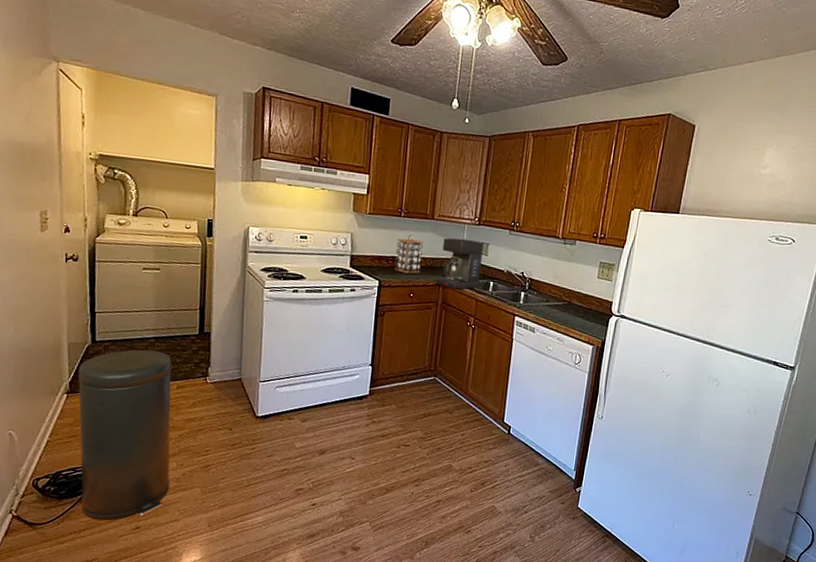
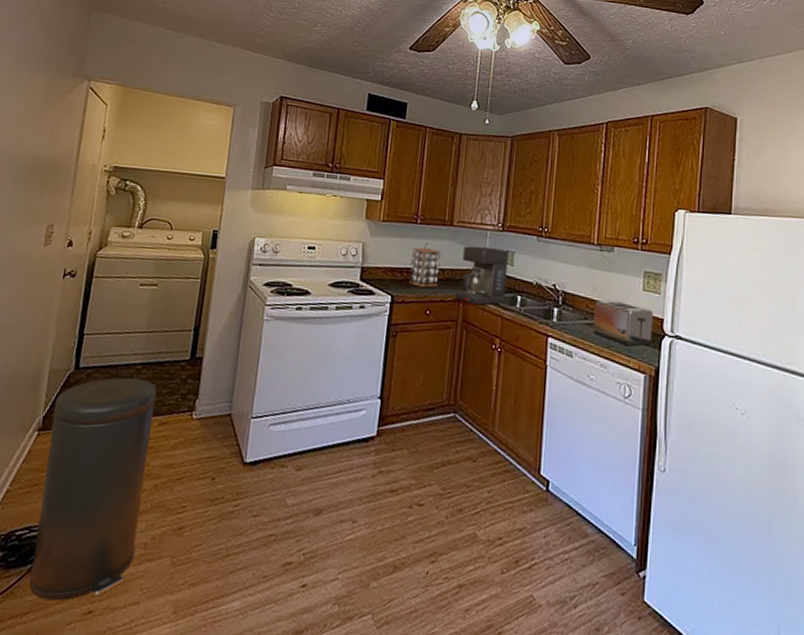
toaster: none [553,286,604,324] -> present [592,300,653,347]

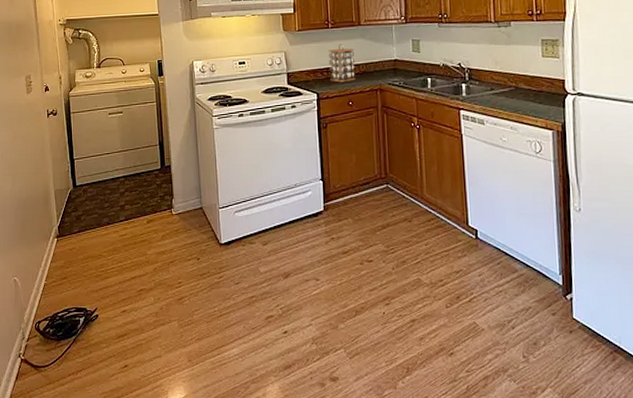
pedal bin: present [29,377,157,601] -> none [64,189,150,361]
coffee maker: present [454,246,509,306] -> none [372,39,416,91]
toaster: present [592,300,653,347] -> none [499,69,556,108]

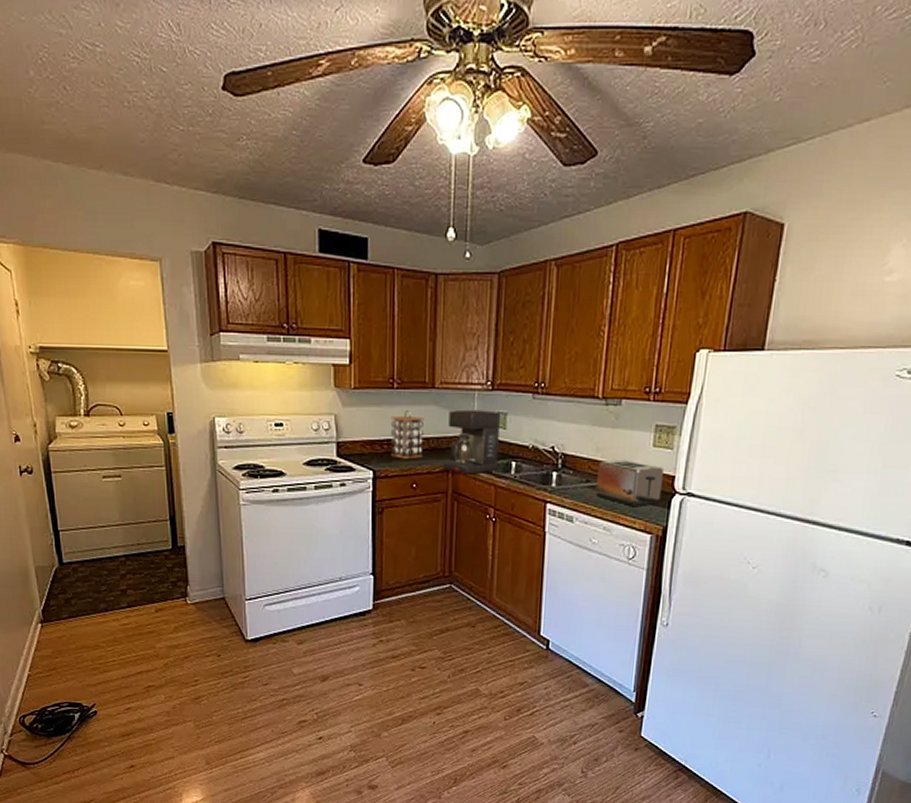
coffee maker: none [372,39,416,91] -> present [442,409,500,475]
toaster: none [499,69,556,108] -> present [595,459,663,508]

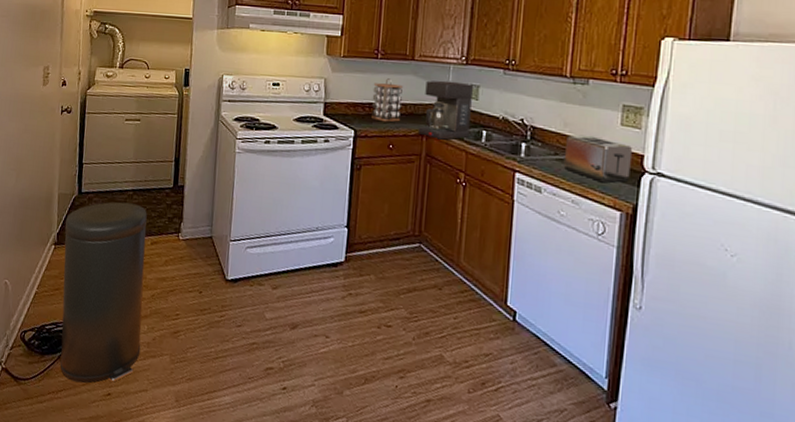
pedal bin: none [49,569,161,760] -> present [60,202,147,383]

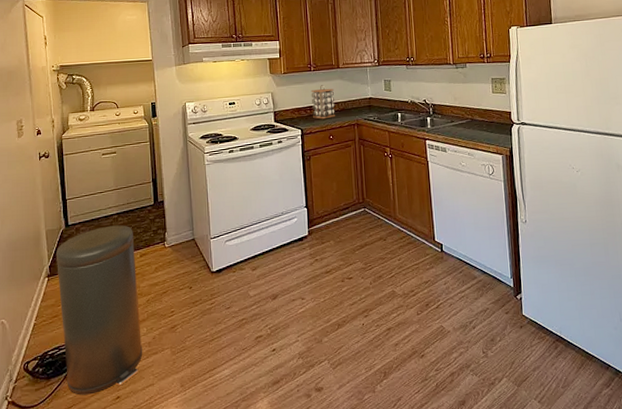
coffee maker: present [417,80,473,140] -> none [350,79,389,126]
toaster: present [563,135,632,184] -> none [457,104,504,137]

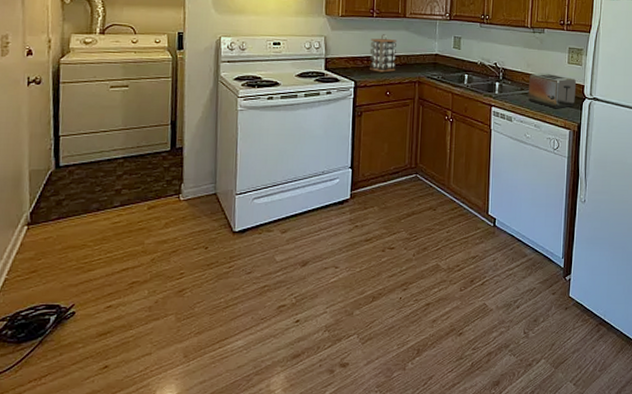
pedal bin: present [55,225,143,395] -> none [40,171,142,363]
toaster: none [457,104,504,137] -> present [527,73,576,109]

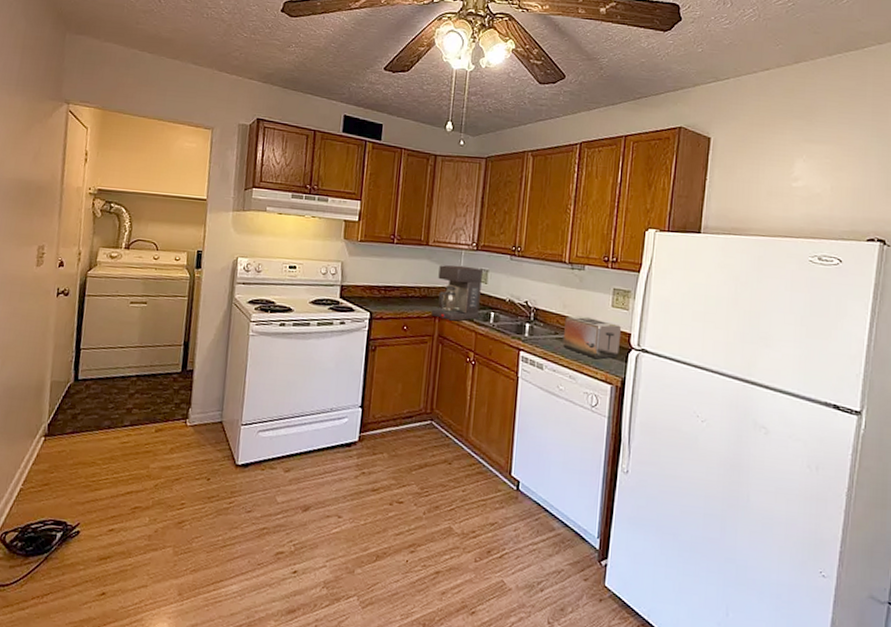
spice rack: present [369,34,396,73] -> none [386,262,417,305]
coffee maker: none [411,34,456,84] -> present [430,265,483,321]

